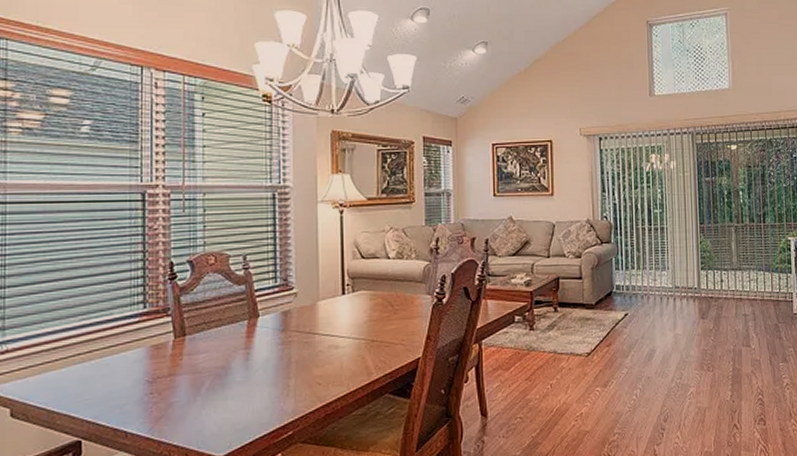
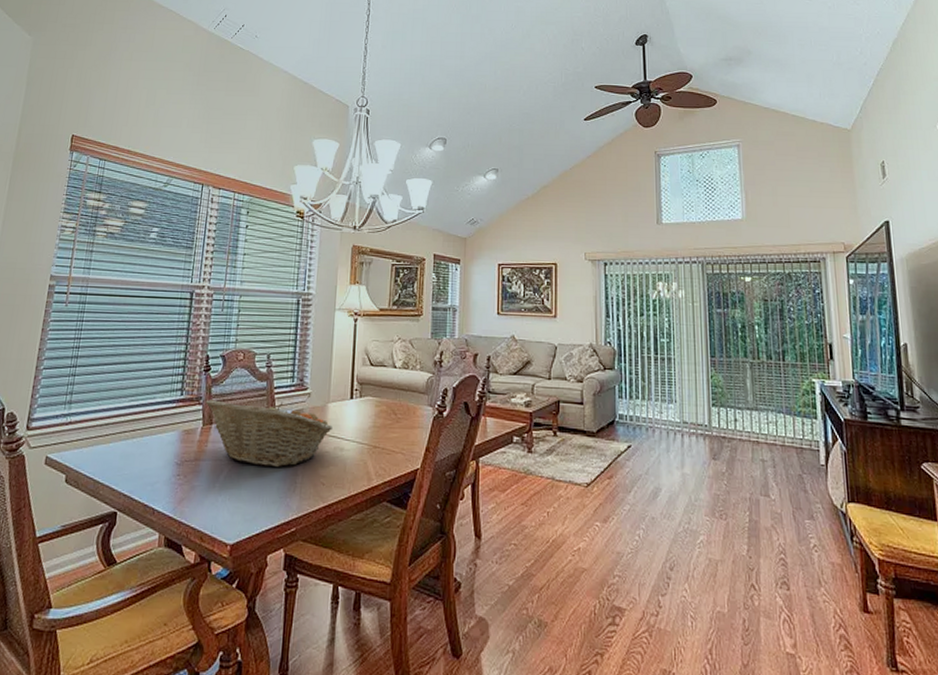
fruit basket: none [174,304,325,374] -> present [205,399,333,467]

